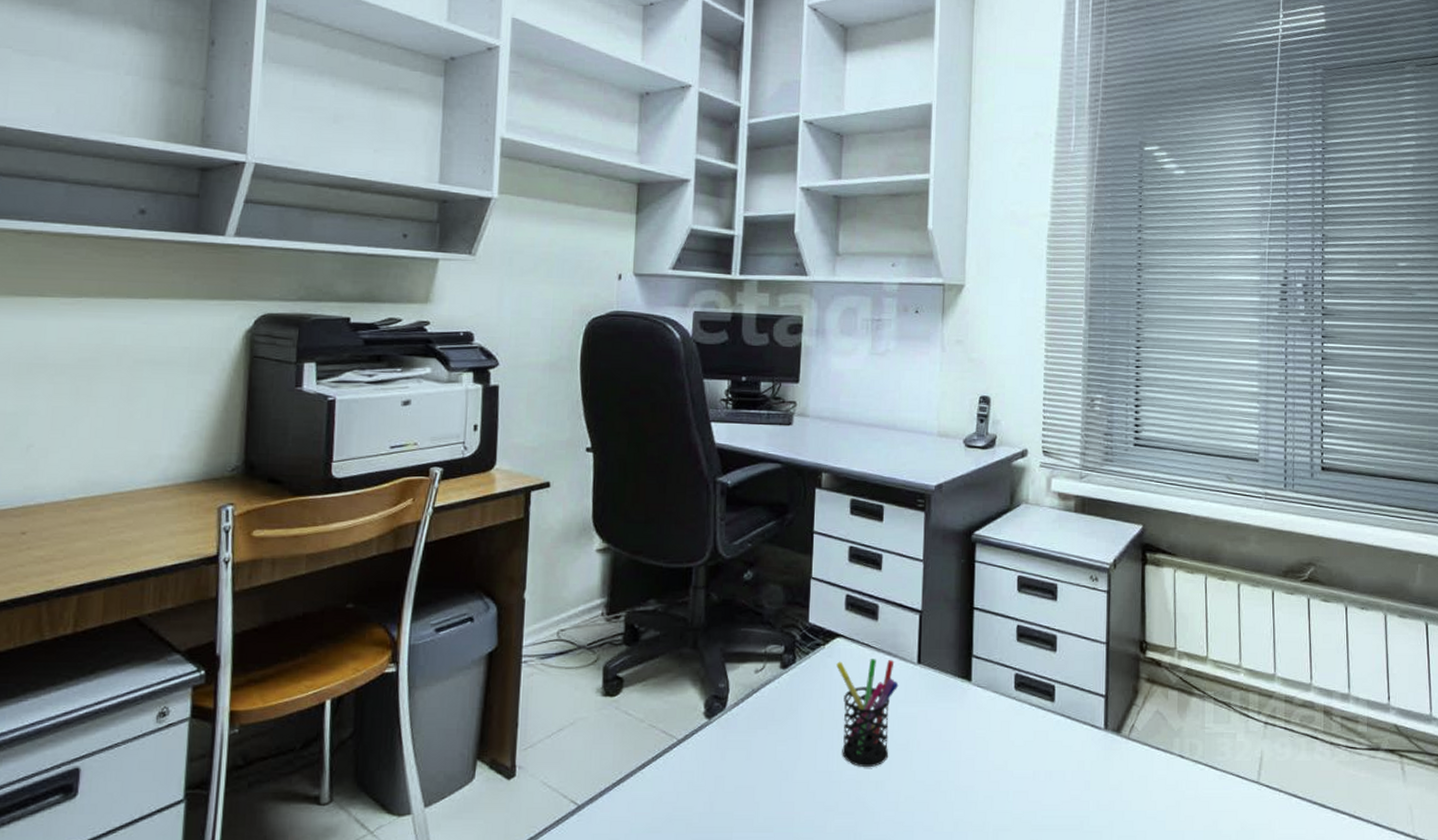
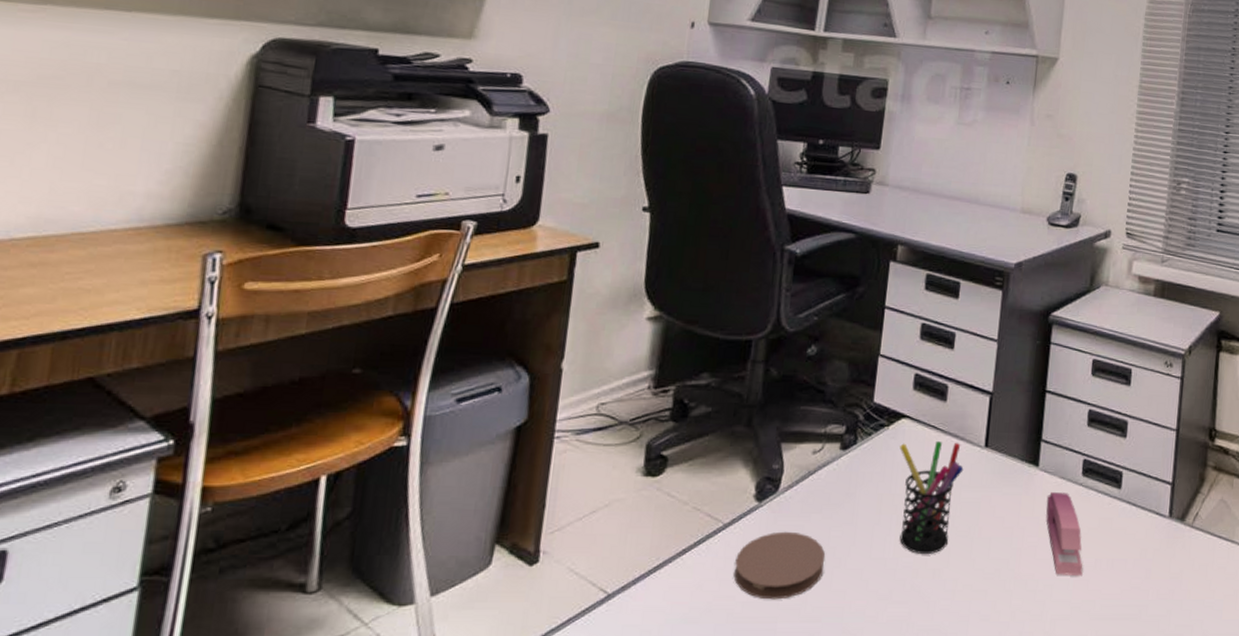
coaster: none [690,746,773,811] -> present [734,531,826,600]
stapler: none [981,706,1022,788] -> present [1046,492,1083,577]

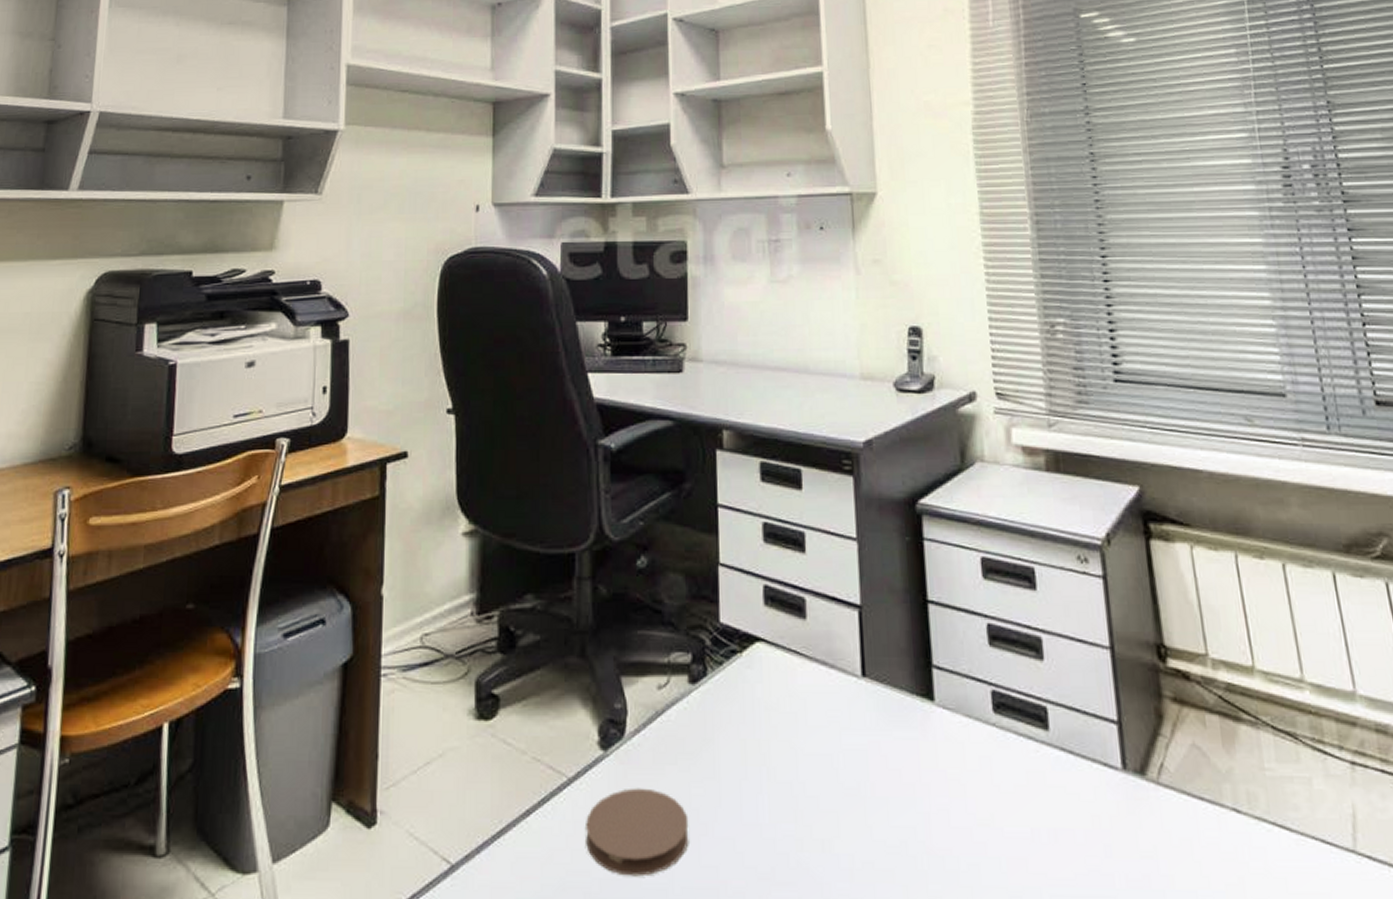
pen holder: present [899,441,964,554] -> none [758,670,840,819]
stapler: present [1046,492,1083,577] -> none [951,736,1017,853]

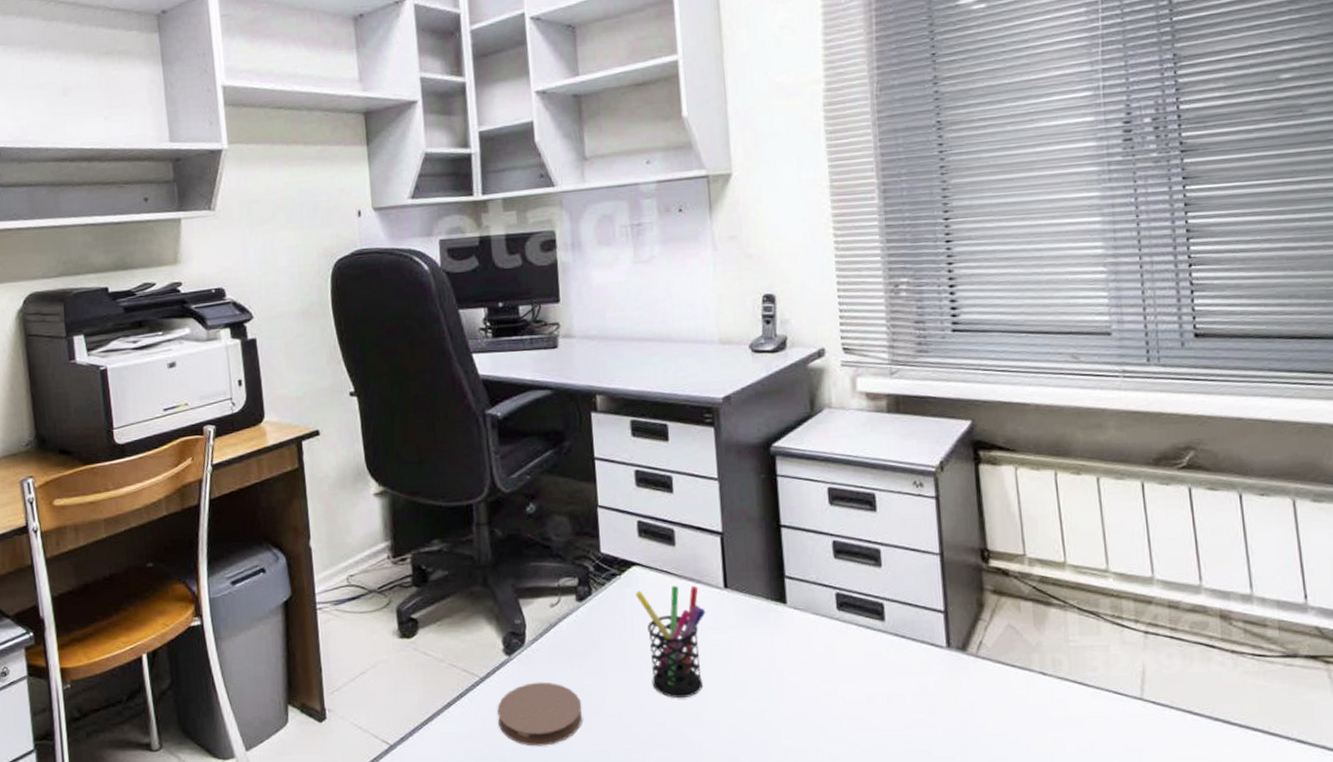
pen holder: none [758,670,840,819] -> present [635,585,706,698]

